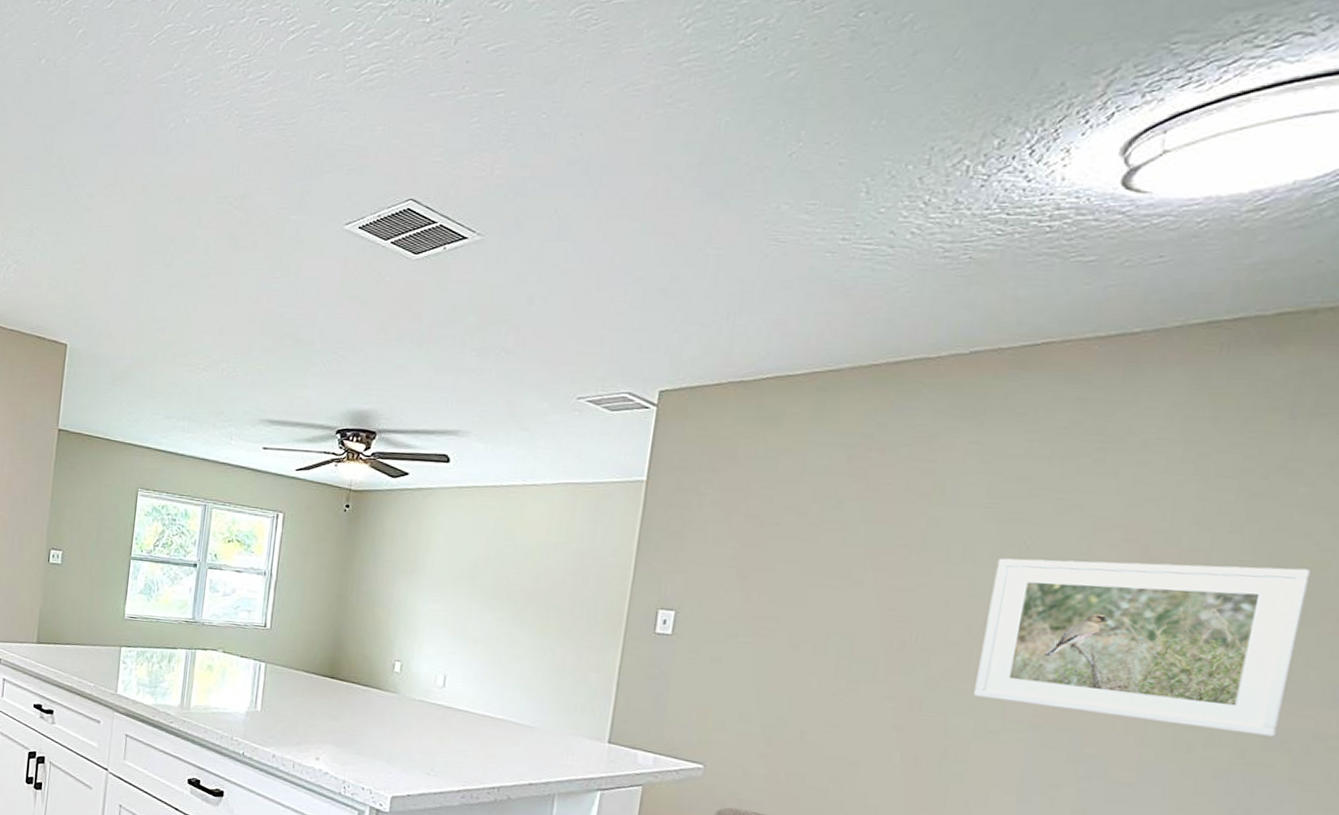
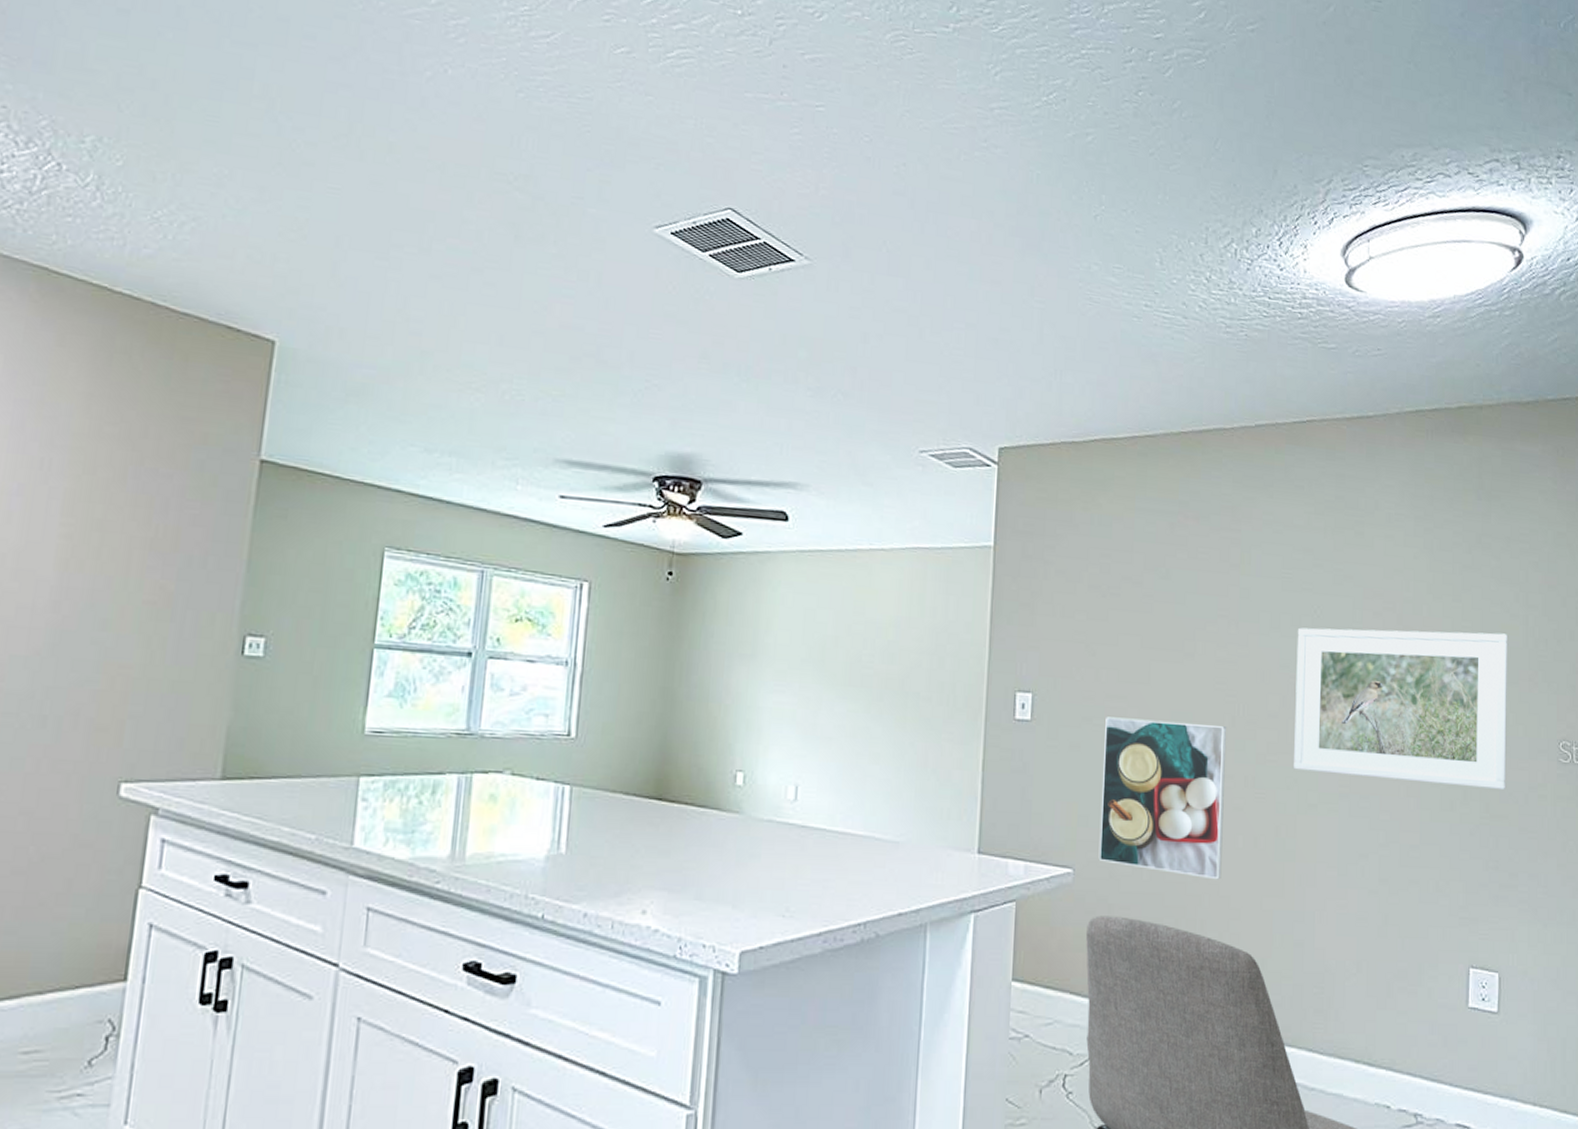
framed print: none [732,635,893,791] -> present [1098,717,1226,880]

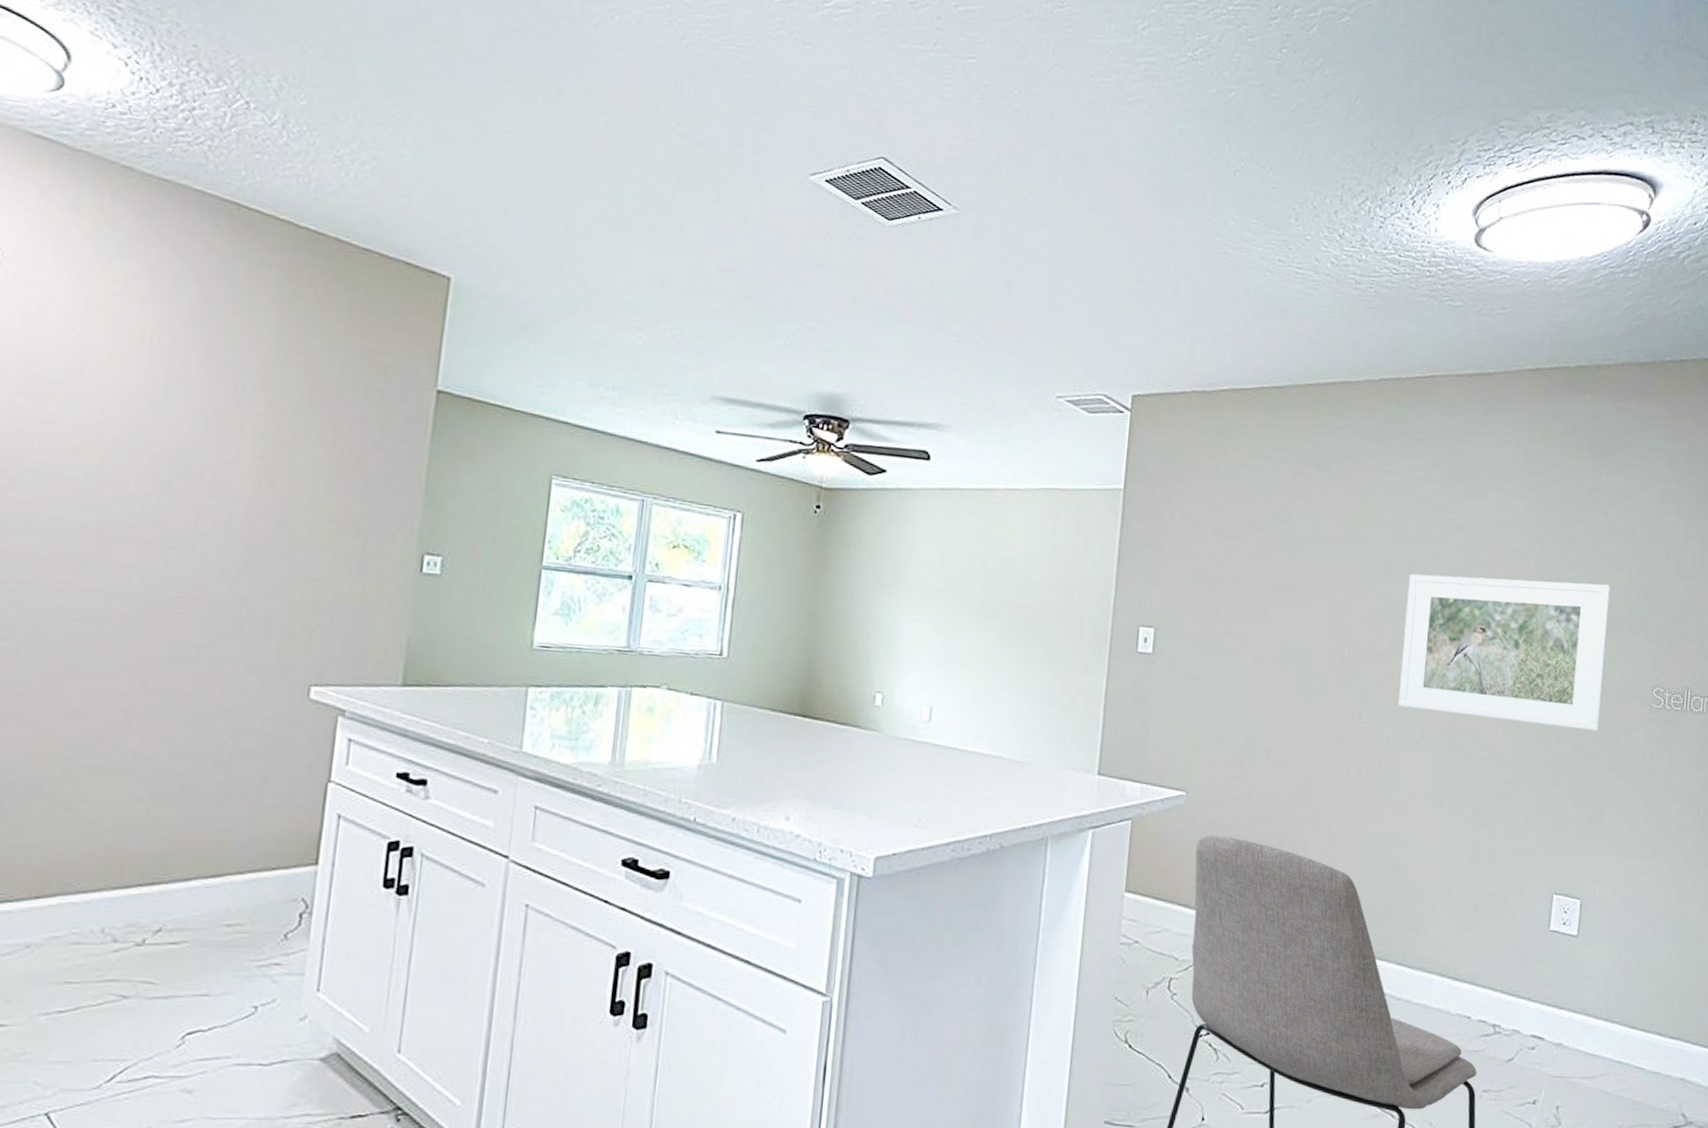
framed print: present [1098,717,1226,880] -> none [1210,652,1336,806]

